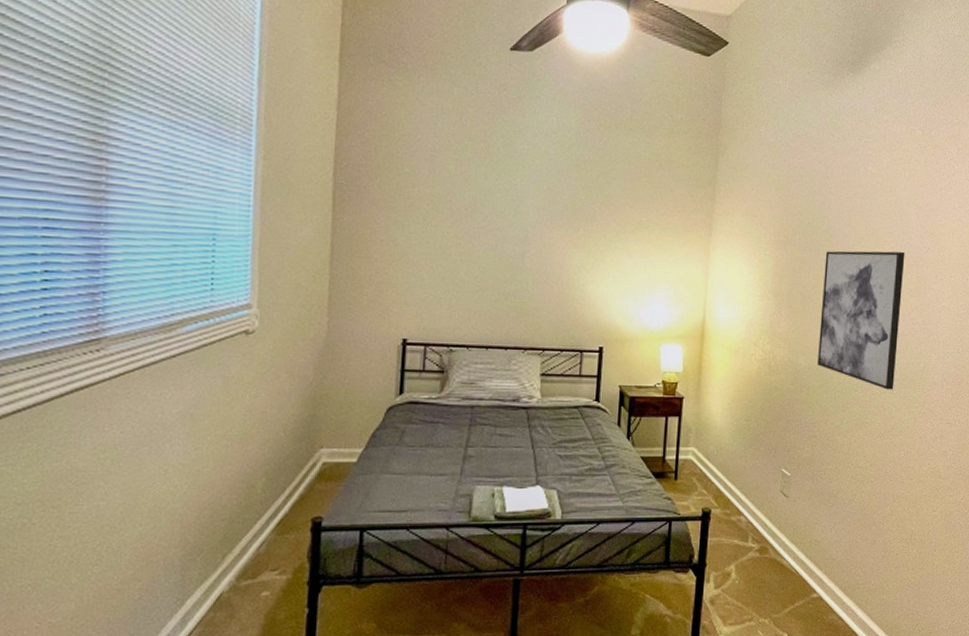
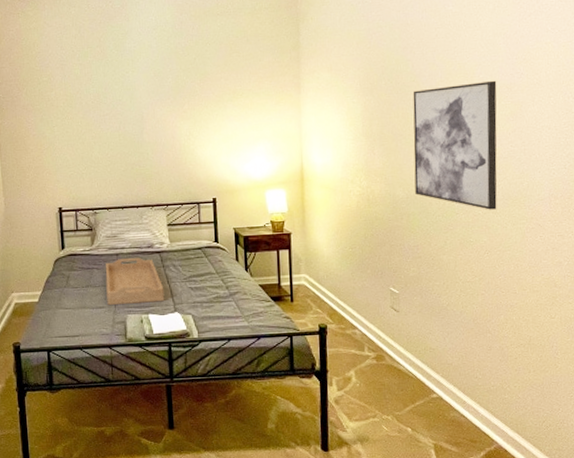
serving tray: none [451,413,527,473] -> present [105,258,165,306]

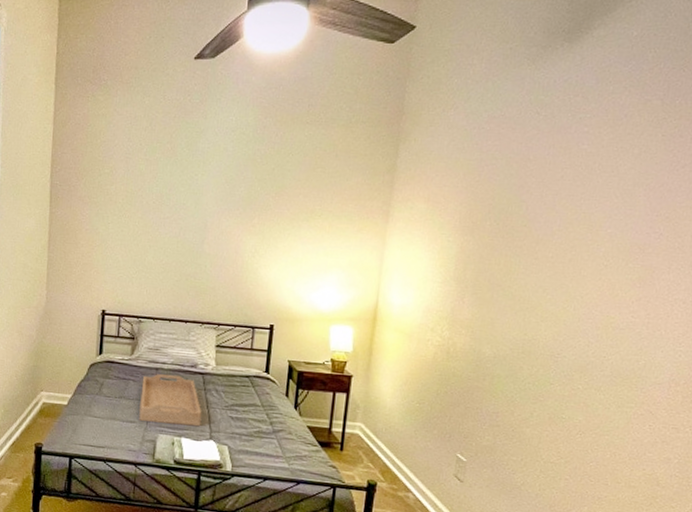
wall art: present [413,80,497,210] -> none [505,237,628,387]

